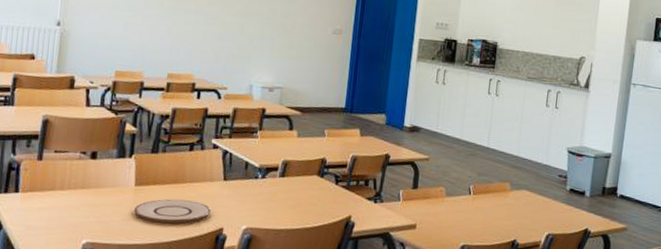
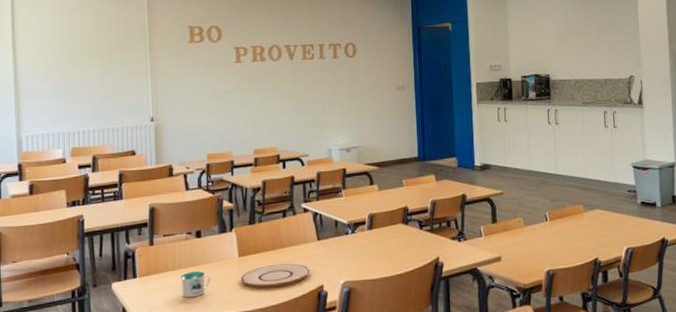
mug: none [67,194,102,222] -> present [180,271,211,298]

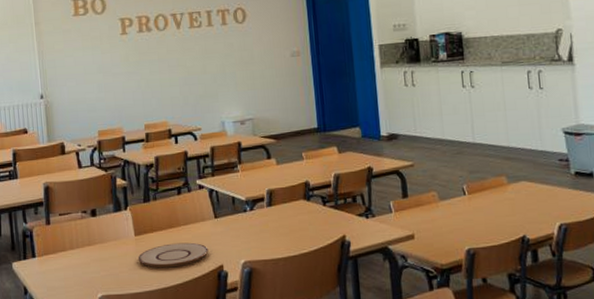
mug: present [180,271,211,298] -> none [78,251,109,278]

